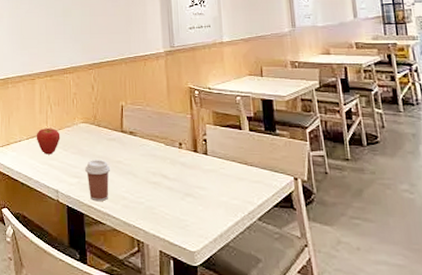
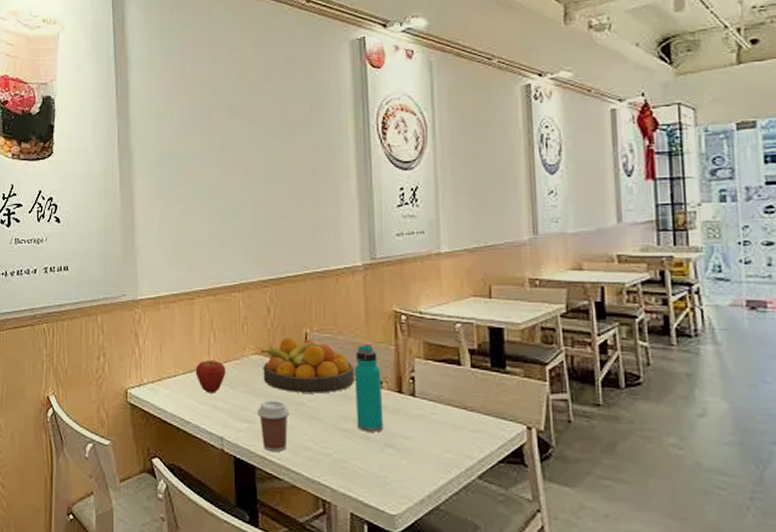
fruit bowl: none [87,109,160,154] -> present [261,338,354,394]
water bottle: none [159,114,184,184] -> present [354,344,384,432]

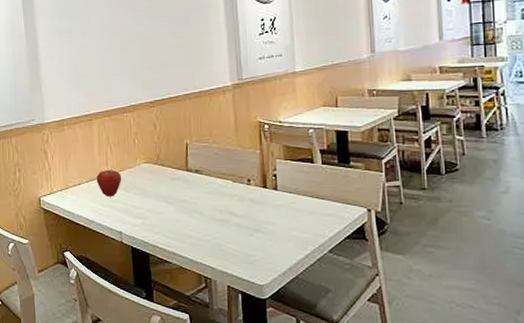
coffee cup: present [257,400,290,453] -> none [149,200,176,241]
fruit bowl: present [261,338,354,394] -> none [150,148,227,192]
water bottle: present [354,344,384,432] -> none [227,150,253,220]

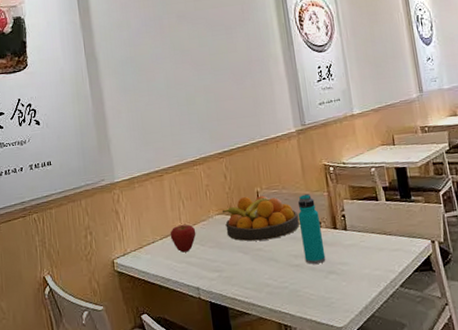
fruit bowl: none [150,148,227,192] -> present [223,195,299,242]
water bottle: none [227,150,253,220] -> present [298,194,326,264]

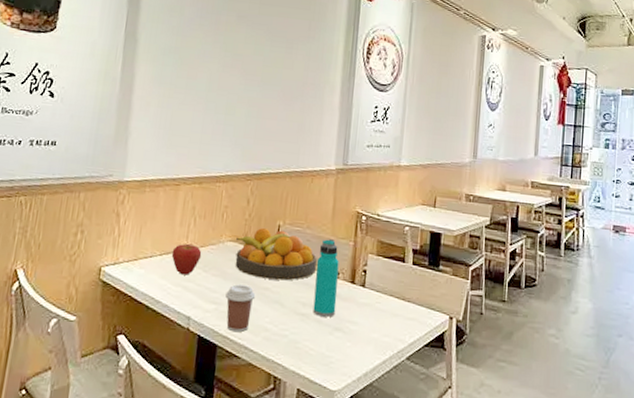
coffee cup: none [225,250,252,293] -> present [225,284,256,333]

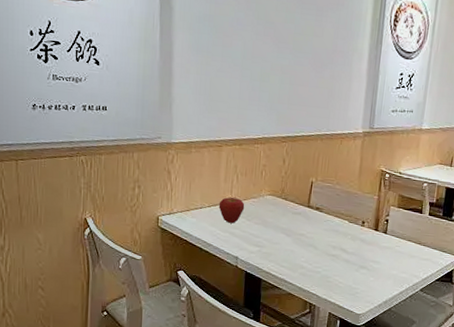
coffee cup: present [225,284,256,333] -> none [267,231,293,270]
fruit bowl: present [235,228,317,281] -> none [274,184,345,228]
water bottle: present [313,239,339,317] -> none [342,193,365,258]

